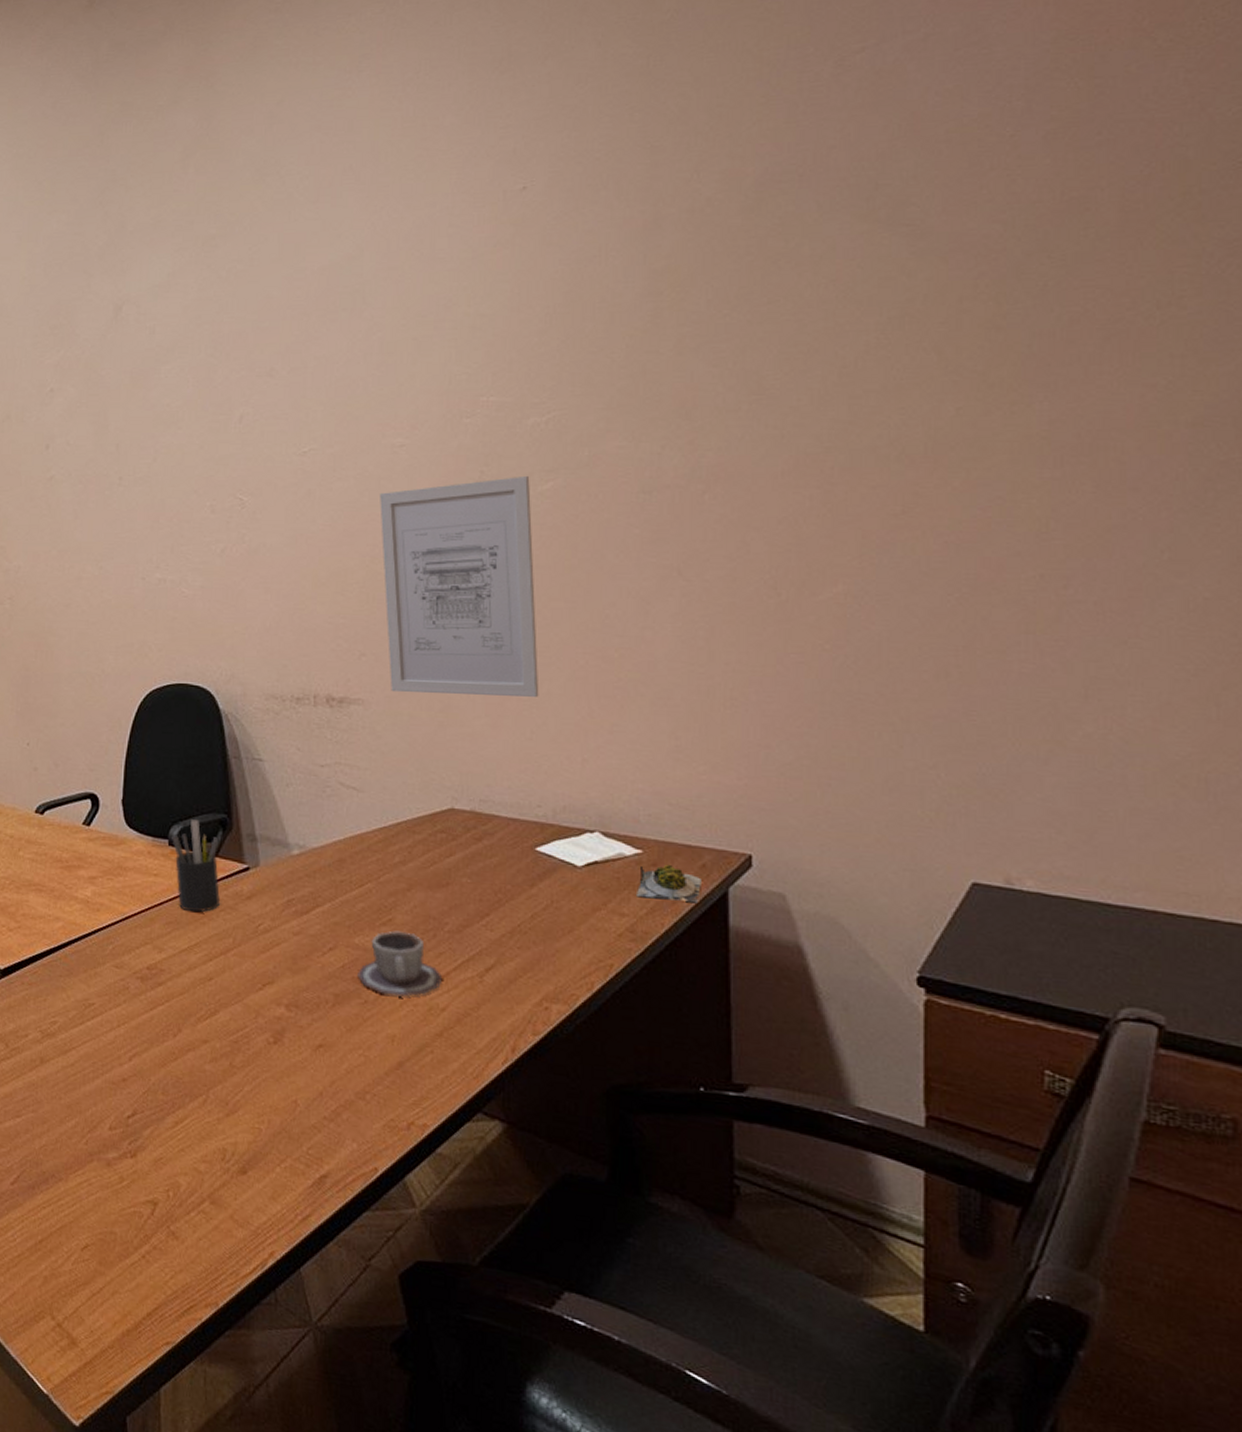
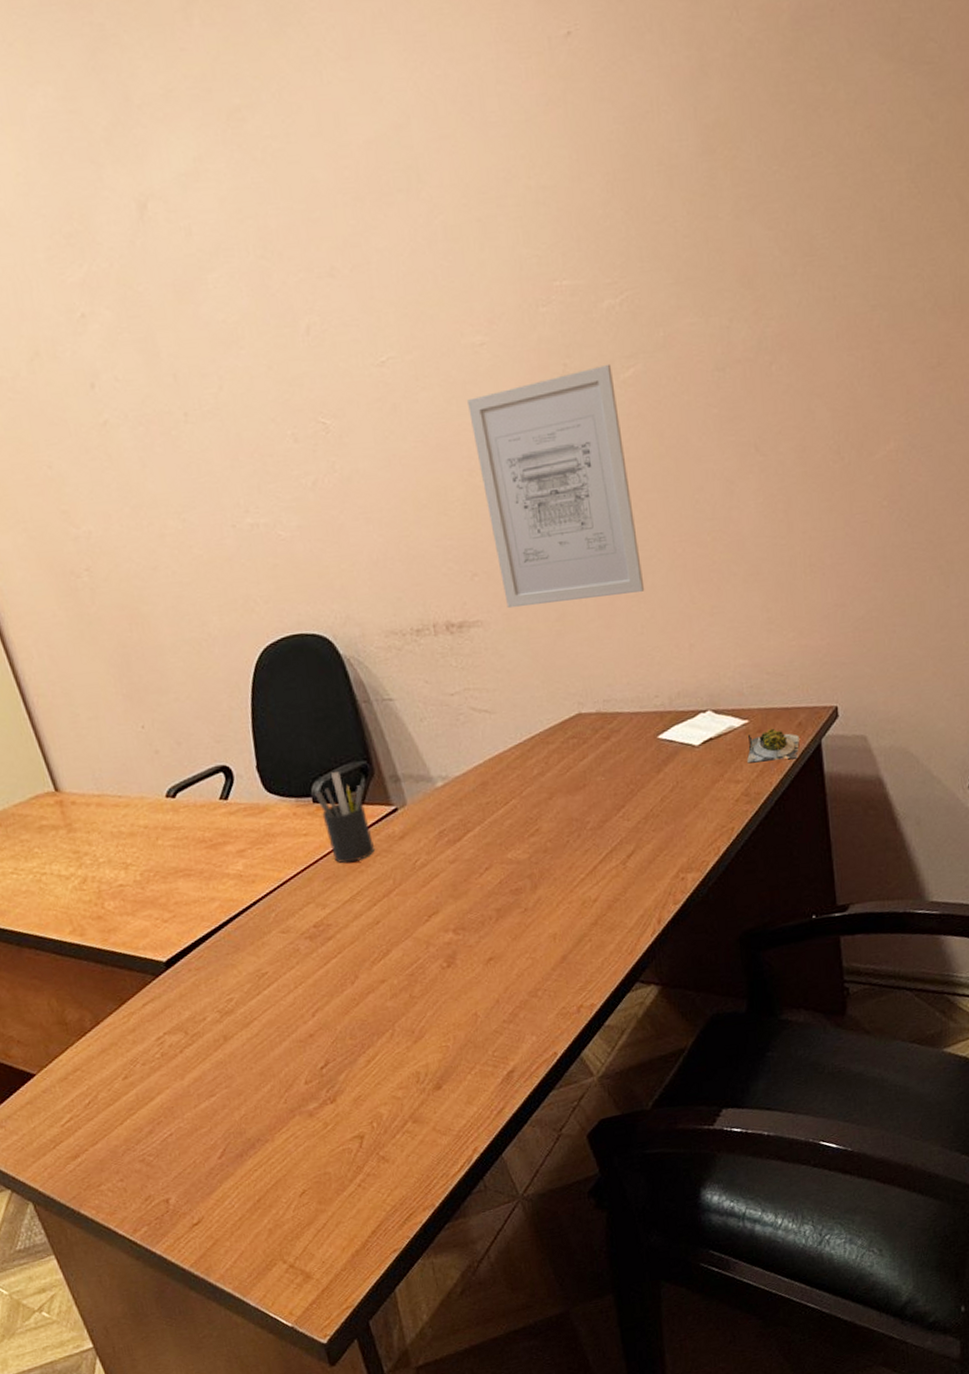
cup: present [357,930,443,997] -> none [514,838,592,899]

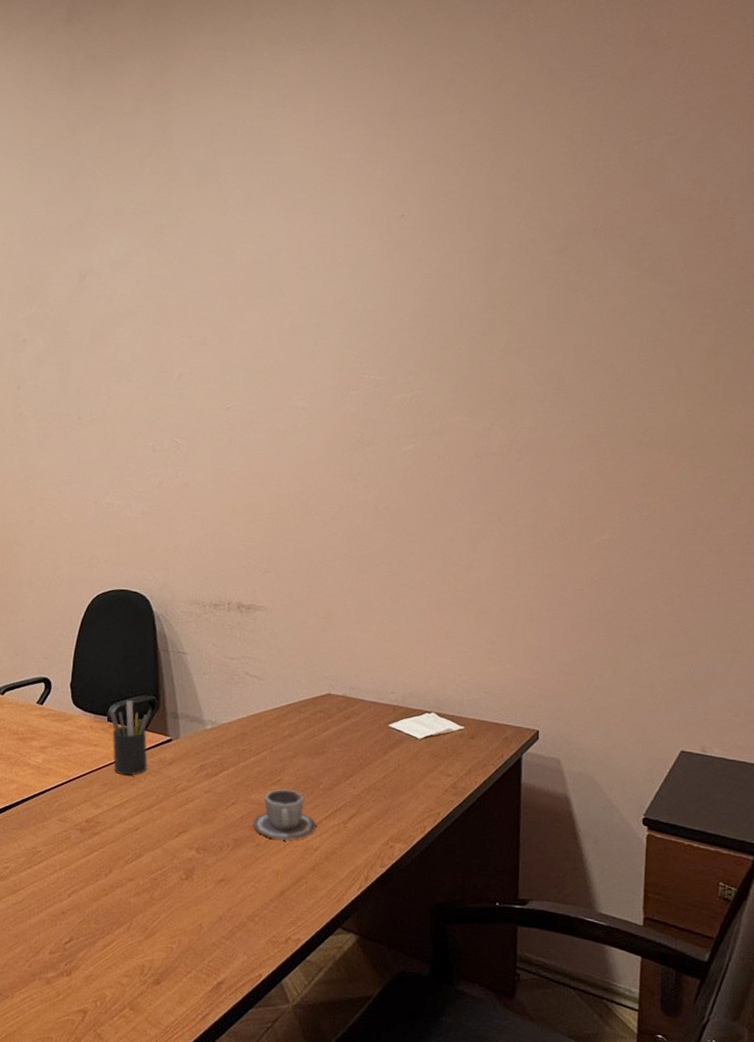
wall art: present [467,363,645,609] -> none [284,438,397,609]
cup: none [514,838,592,899] -> present [252,789,317,840]
succulent plant: present [747,728,799,764] -> none [459,737,504,766]

